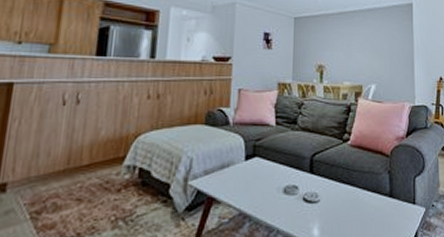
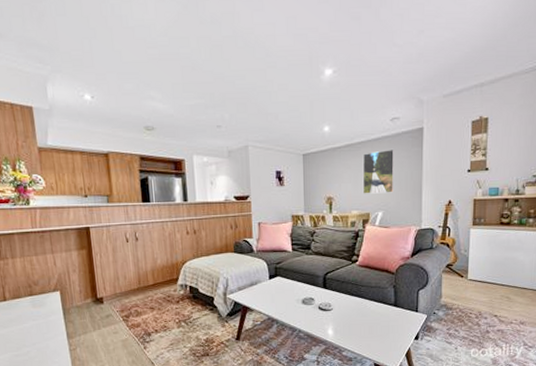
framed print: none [355,21,387,65] -> present [362,150,395,194]

